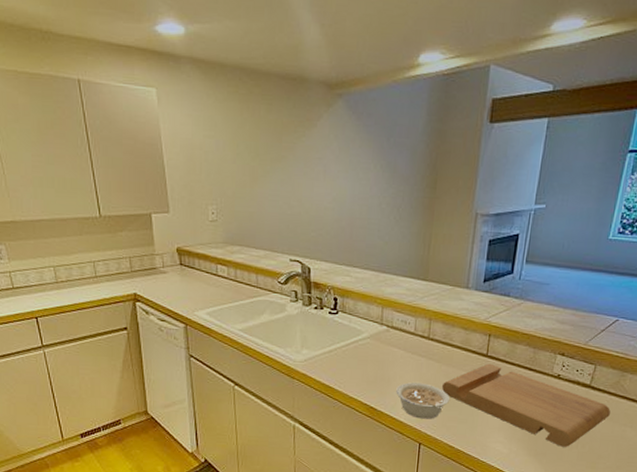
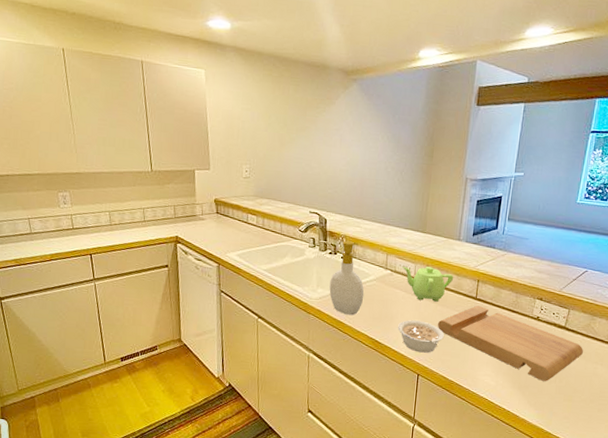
soap bottle: none [315,292,357,379] -> present [329,240,365,316]
teapot: none [400,320,461,361] -> present [402,267,454,302]

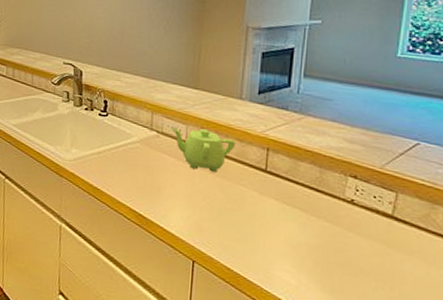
soap bottle: present [329,240,365,316] -> none [84,95,126,182]
legume: present [398,320,444,353] -> none [167,192,225,235]
cutting board: present [438,305,583,381] -> none [217,179,422,287]

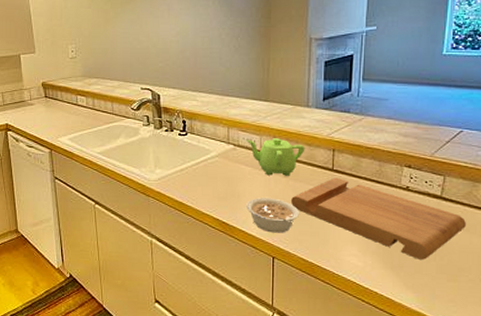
legume: none [167,192,225,235] -> present [246,198,299,233]
cutting board: none [217,179,422,287] -> present [291,177,466,260]

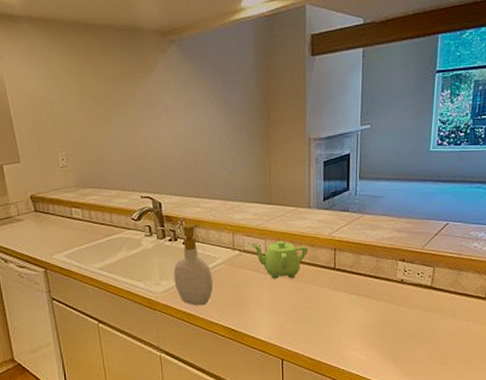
soap bottle: none [168,116,207,196] -> present [173,223,214,306]
legume: present [246,198,299,233] -> none [254,301,305,336]
cutting board: present [291,177,466,260] -> none [297,275,453,347]

